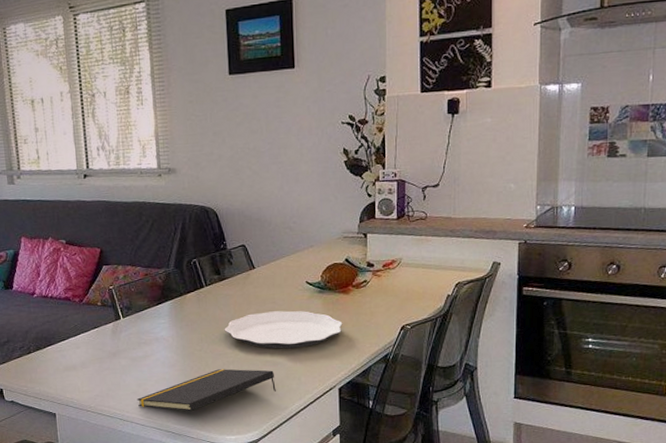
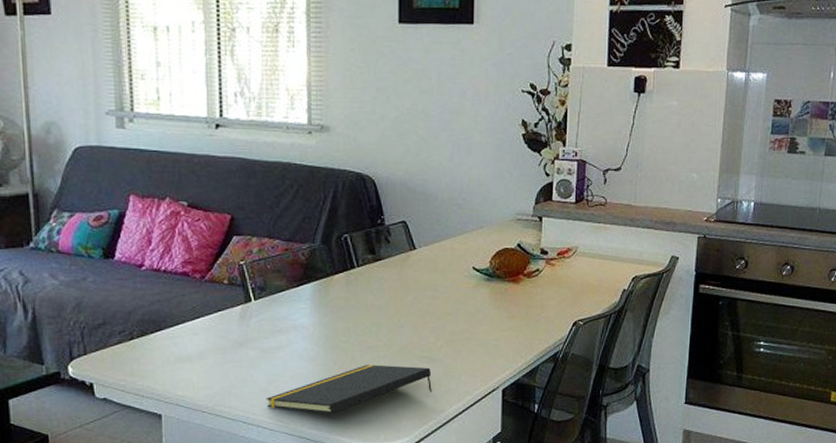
plate: present [224,310,343,349] -> none [376,299,511,343]

